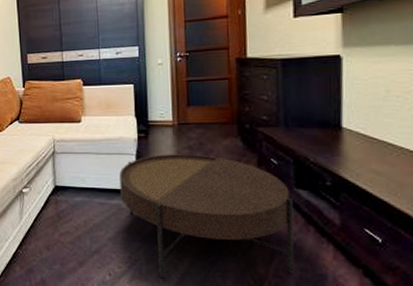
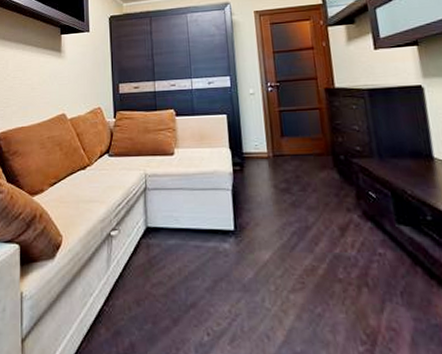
coffee table: present [119,154,294,279] -> none [215,188,408,337]

